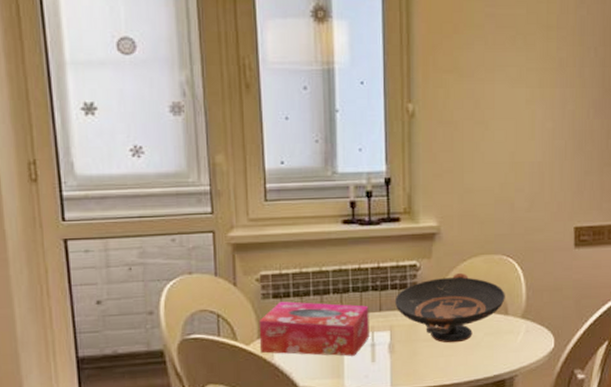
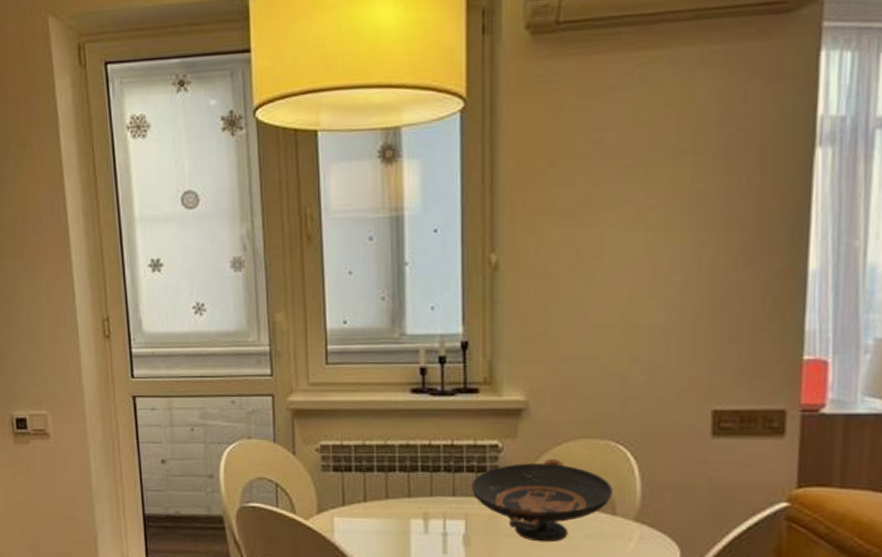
tissue box: present [259,301,369,356] -> none [318,476,441,544]

